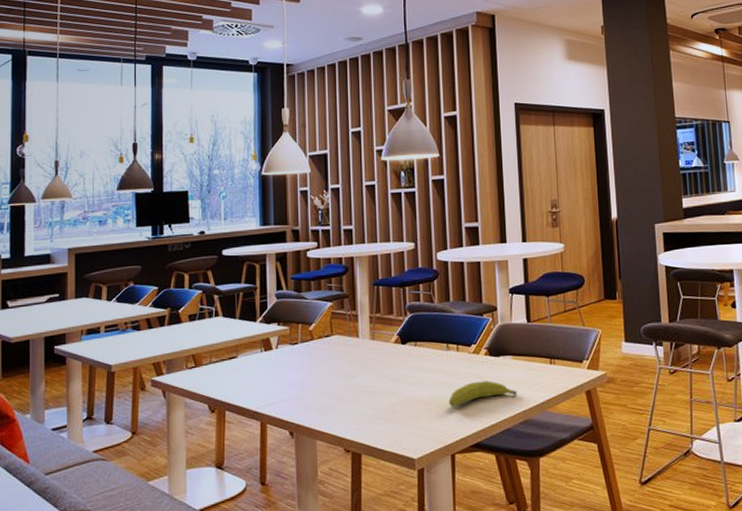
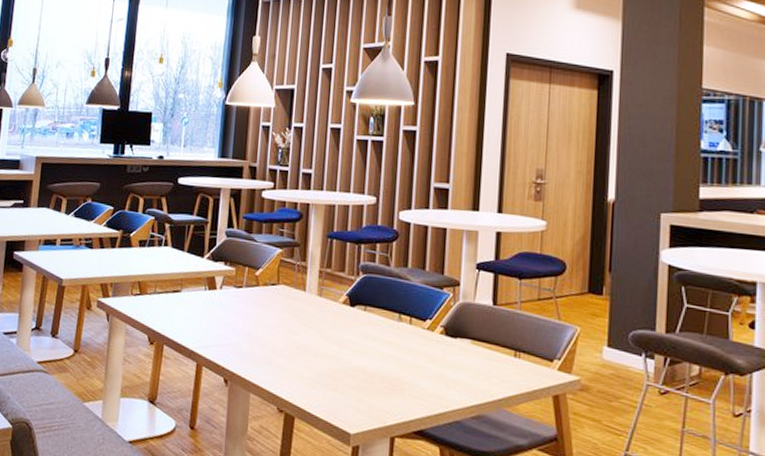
fruit: present [448,381,518,407] -> none [394,361,473,386]

